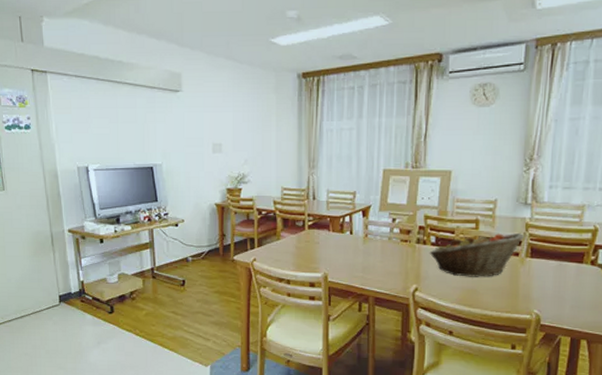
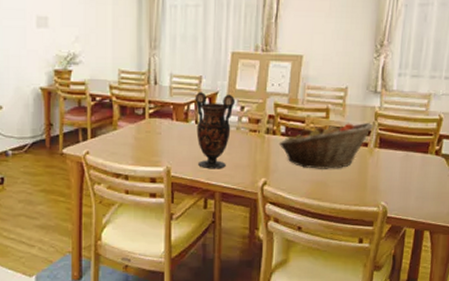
vase: none [349,206,386,276] -> present [195,92,235,169]

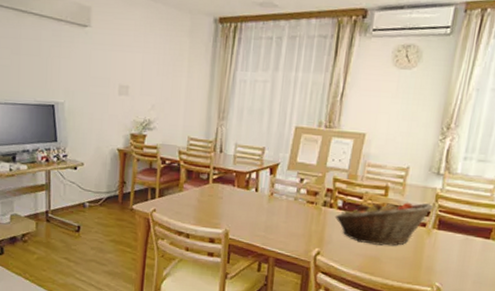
vase: present [195,92,235,169] -> none [255,162,295,236]

